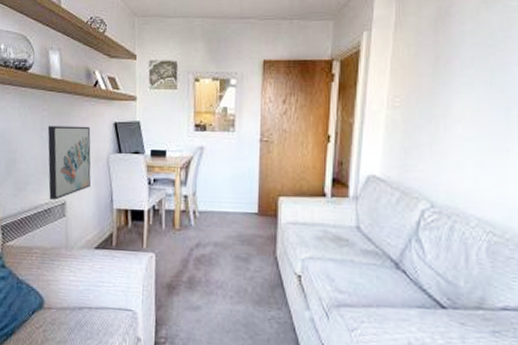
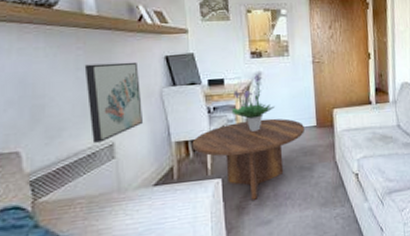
coffee table: none [131,197,245,282] -> present [191,118,306,200]
potted plant: none [170,148,214,210] -> present [231,73,275,132]

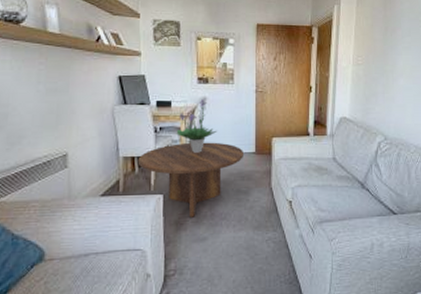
wall art: present [84,62,142,143] -> none [45,79,95,152]

